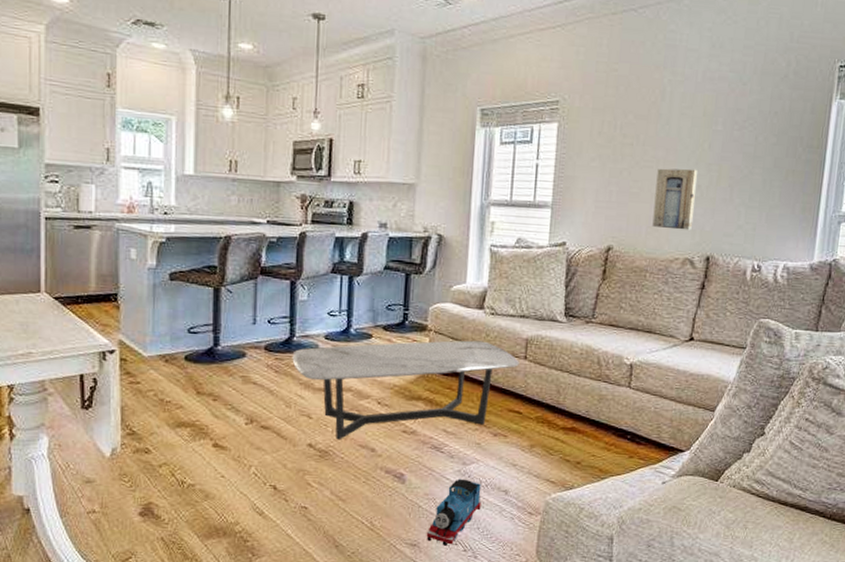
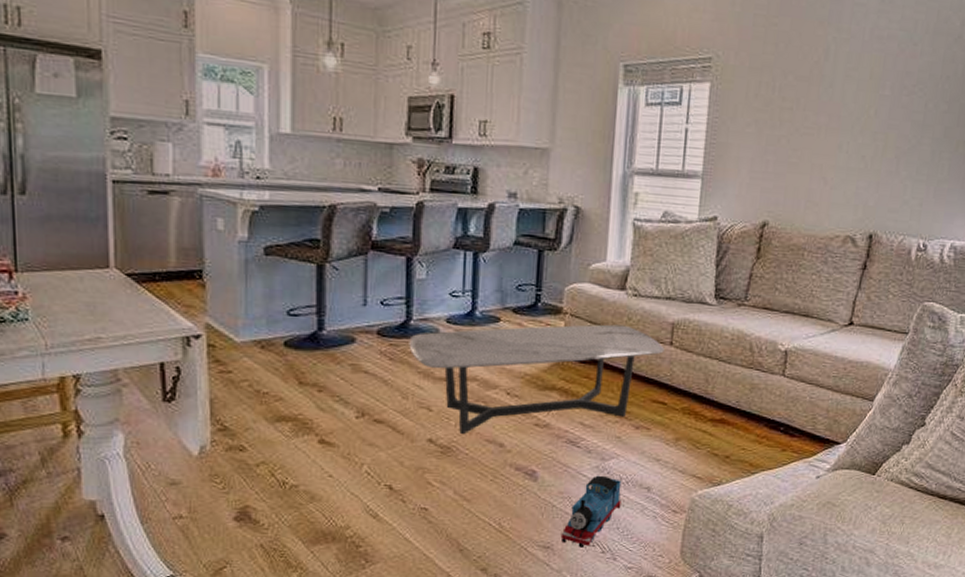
wall art: present [652,168,697,231] -> none [812,136,862,206]

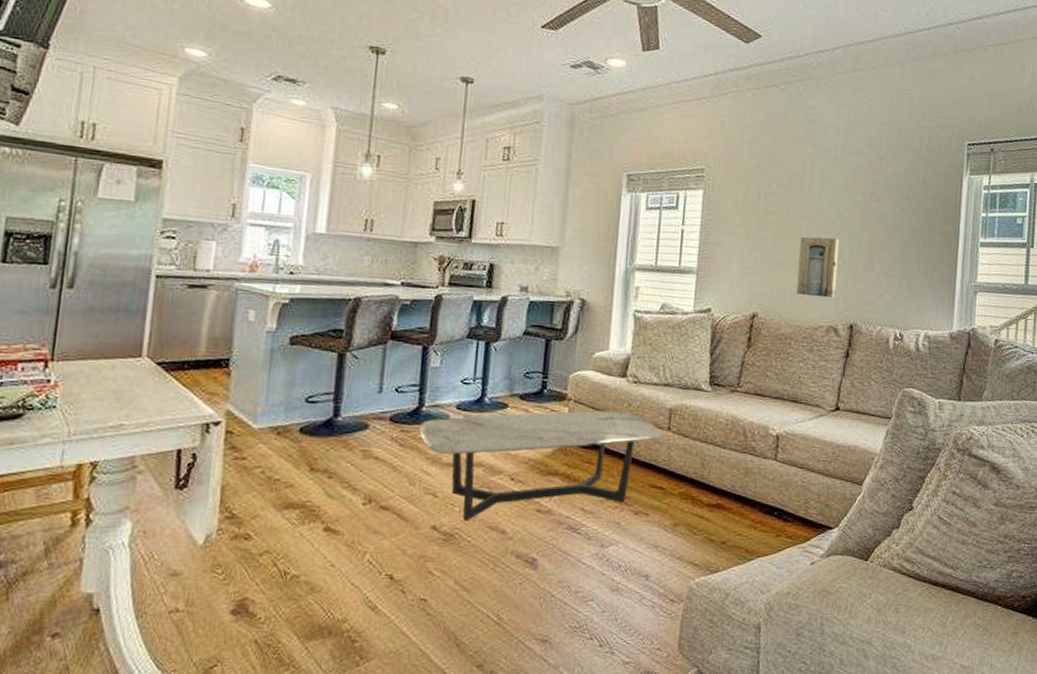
toy train: present [560,475,622,548] -> none [558,563,620,641]
wall art: none [812,136,862,206] -> present [796,236,839,298]

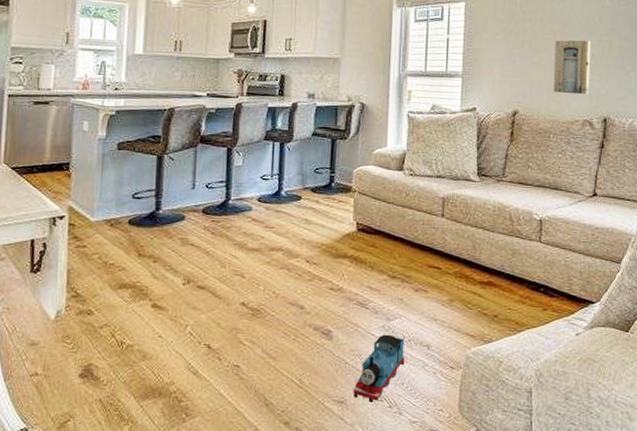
coffee table: present [419,410,663,522] -> none [227,200,437,299]
toy train: none [558,563,620,641] -> present [353,334,405,402]

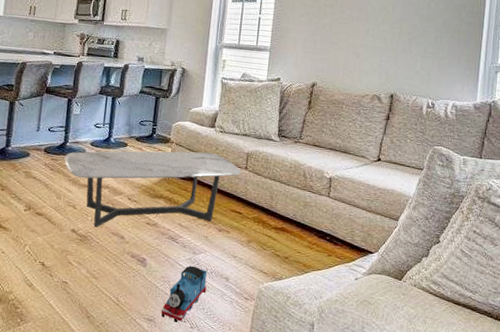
coffee table: none [227,200,437,299] -> present [64,151,241,228]
wall art: present [553,40,591,95] -> none [348,24,383,73]

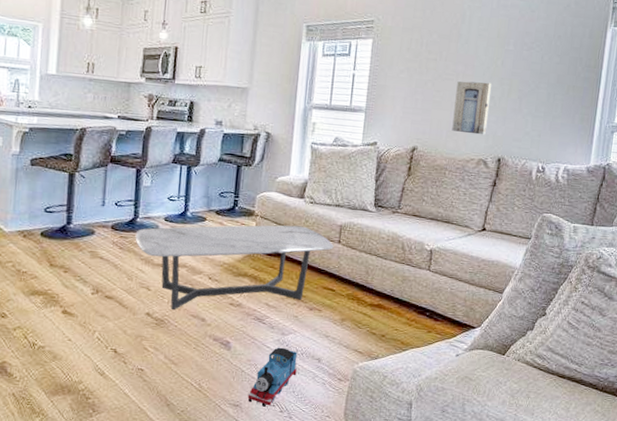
wall art: none [348,24,383,73] -> present [452,81,491,135]

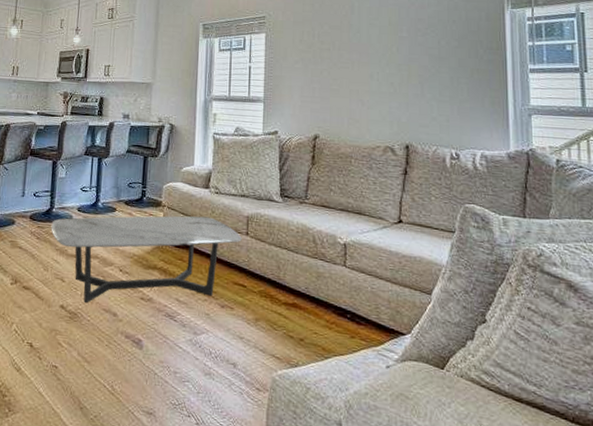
toy train: present [247,347,298,407] -> none [161,348,212,417]
wall art: present [452,81,491,135] -> none [353,68,390,122]

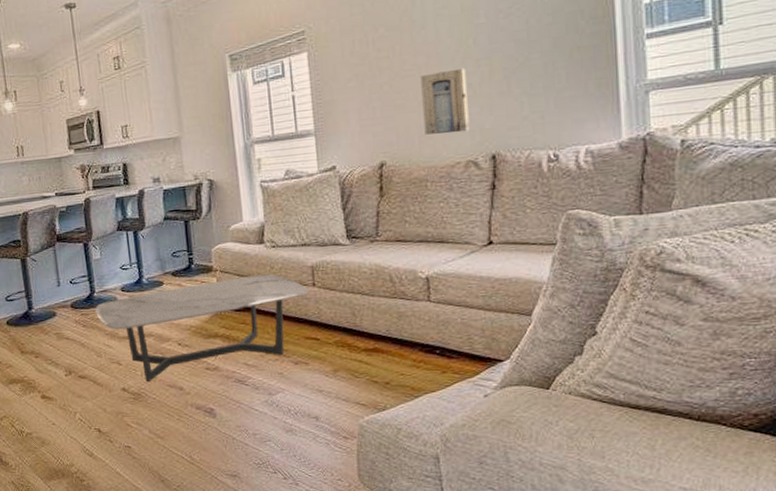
wall art: none [353,68,390,122] -> present [420,68,471,135]

